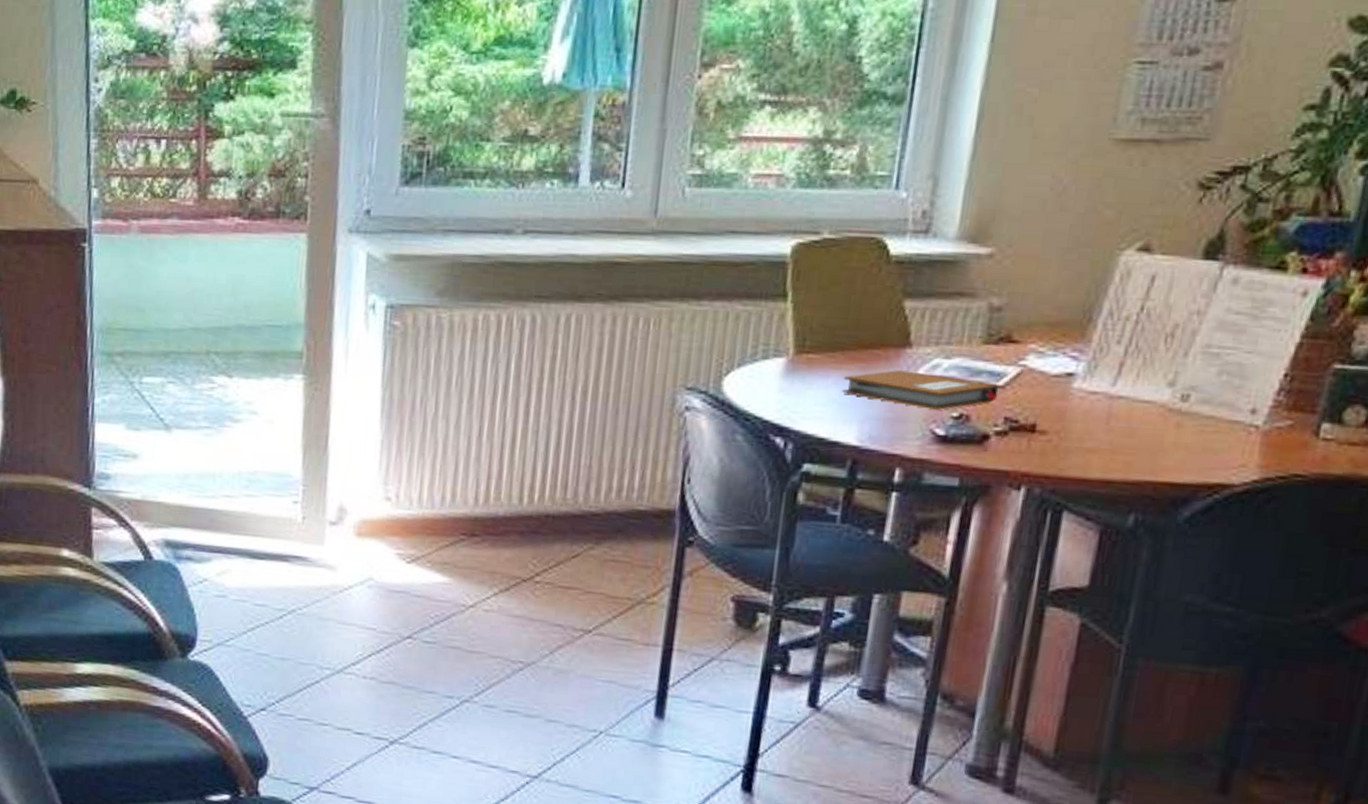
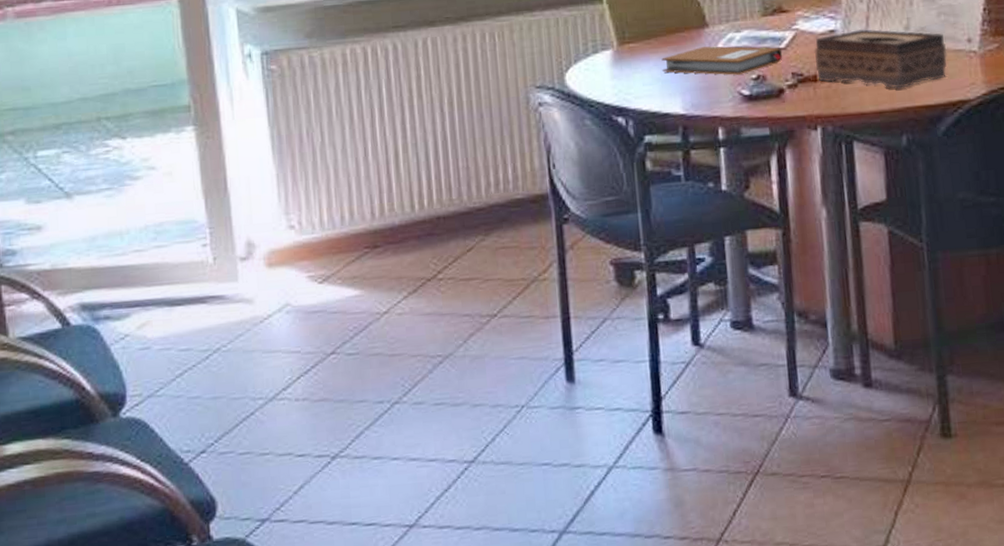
tissue box: none [1036,376,1219,457] -> present [814,28,947,89]

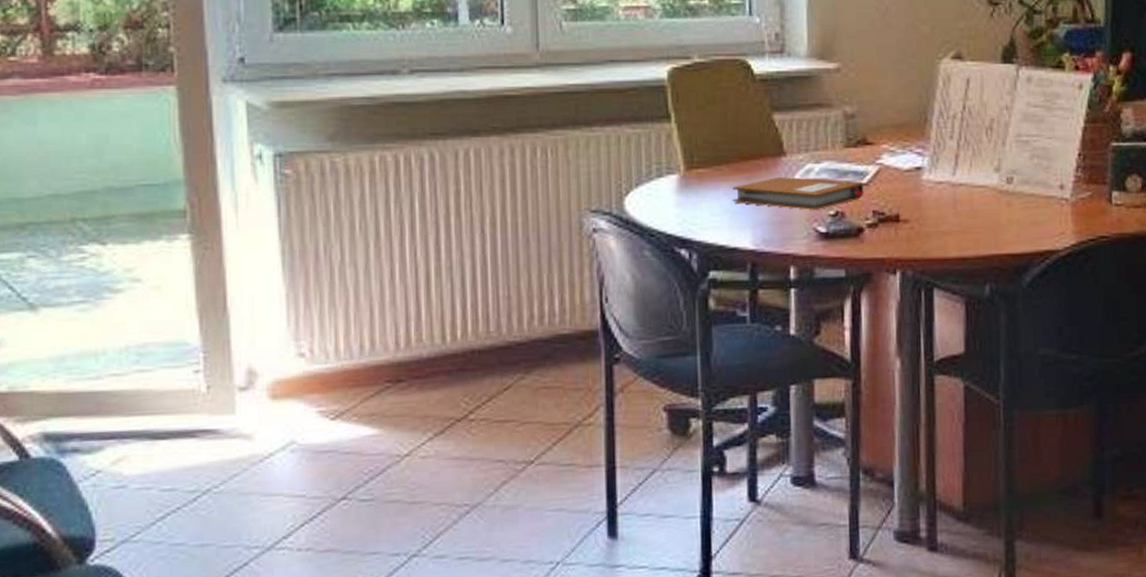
tissue box: present [814,28,947,89] -> none [898,167,1038,234]

